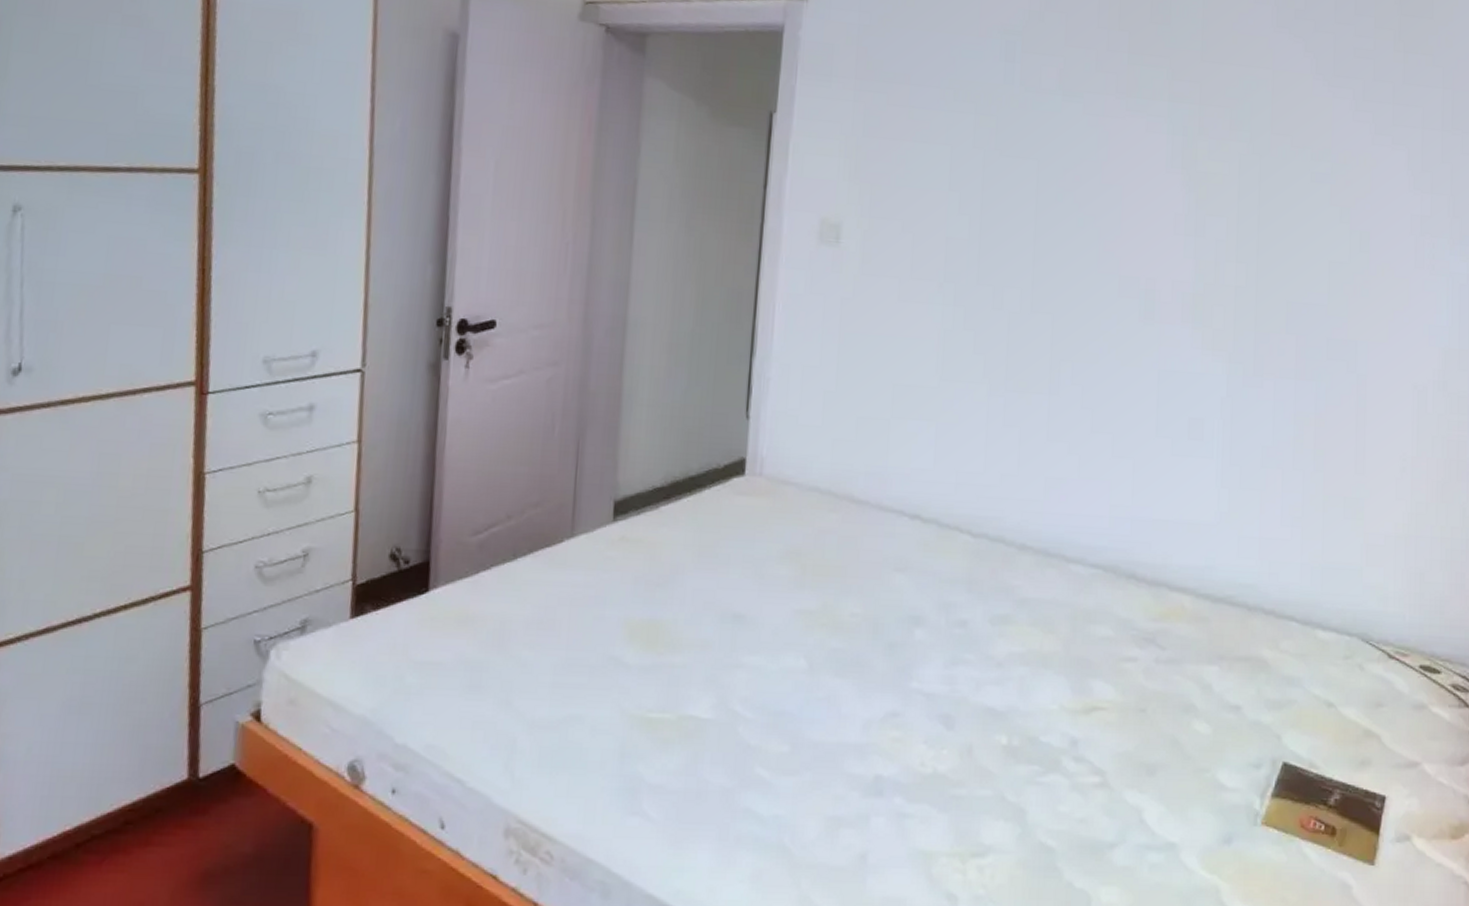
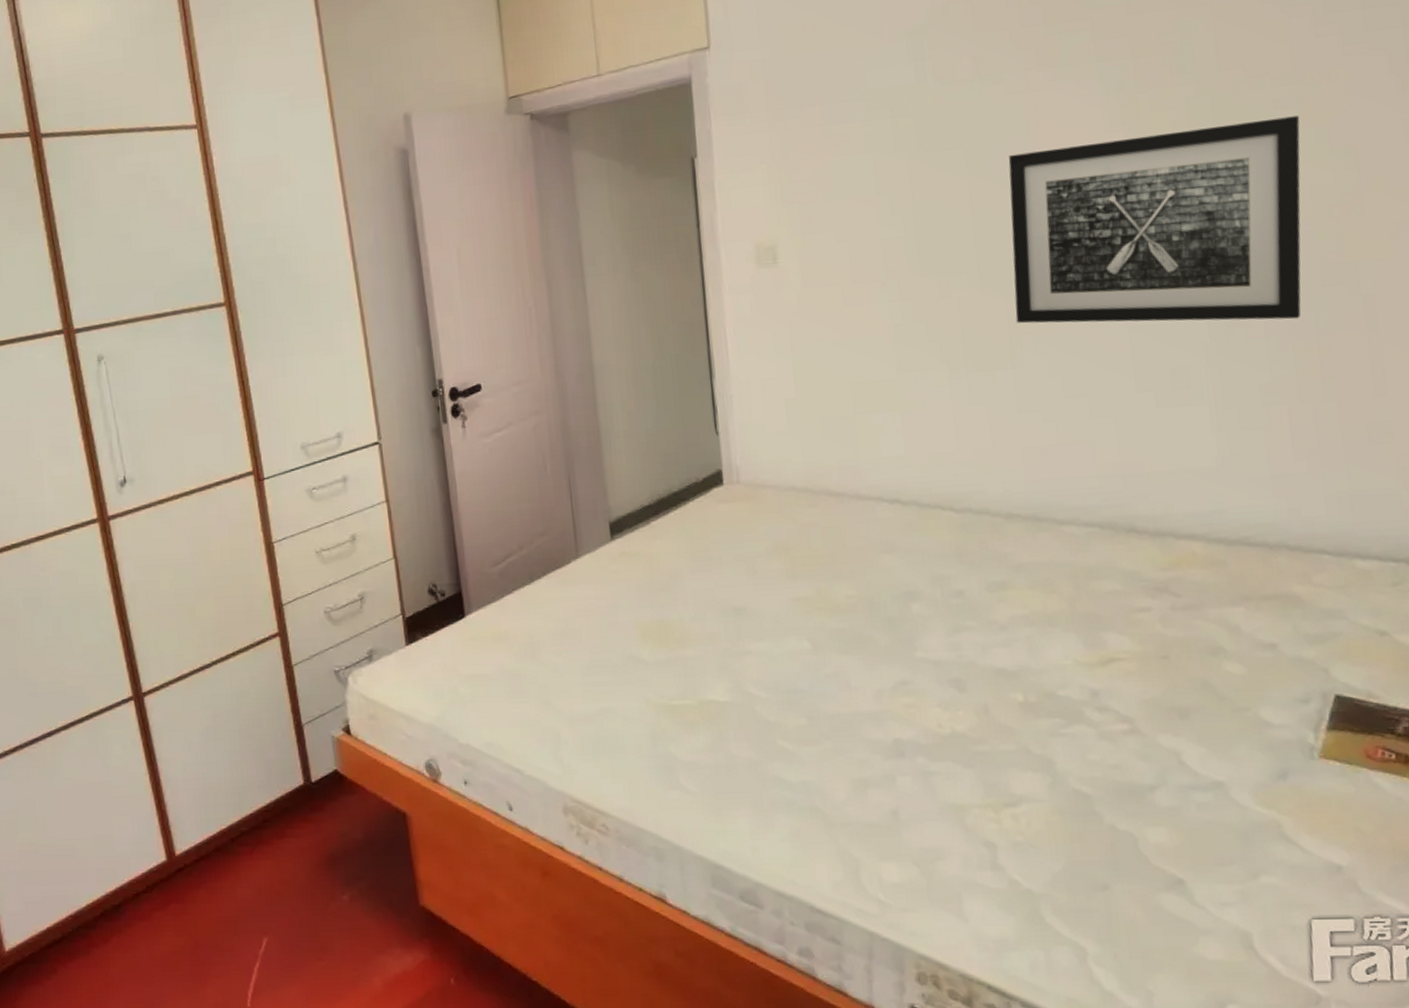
wall art: none [1059,176,1330,388] -> present [1008,116,1301,324]

